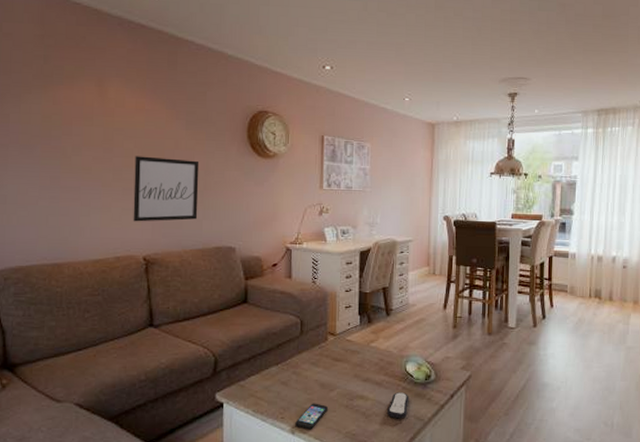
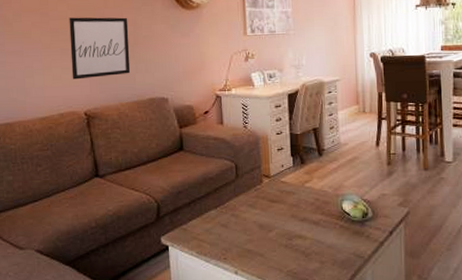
smartphone: present [295,403,328,430] -> none [237,243,268,270]
remote control: present [387,392,409,419] -> none [326,231,348,257]

